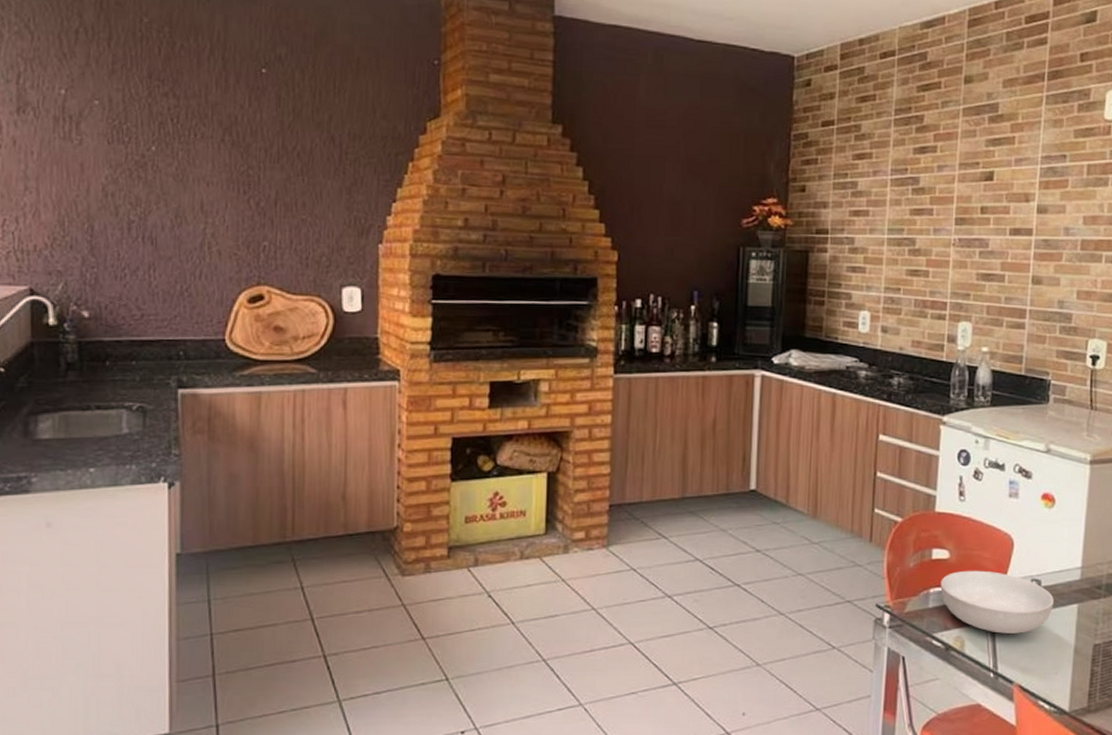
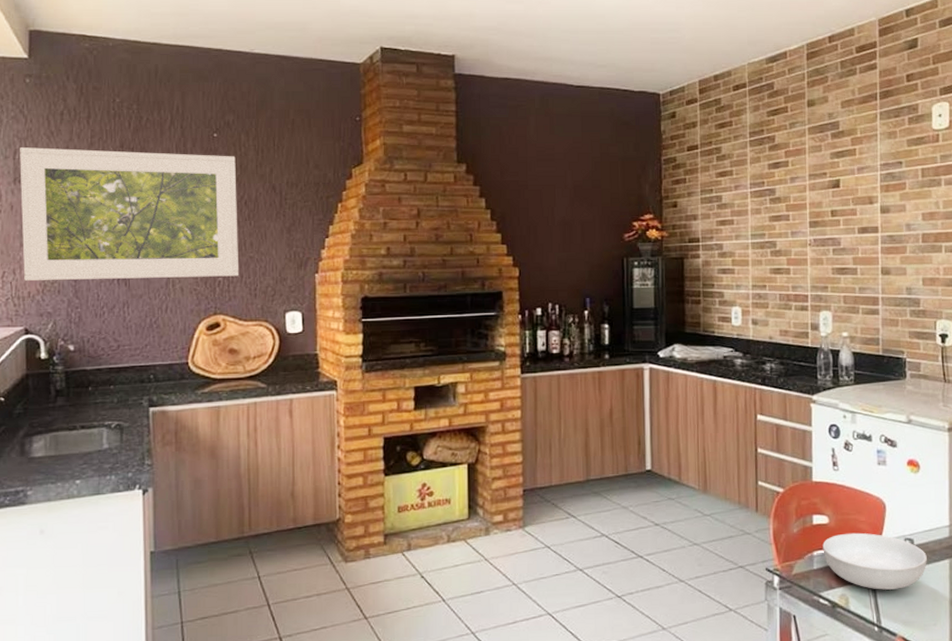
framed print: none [24,70,289,241] -> present [20,147,240,280]

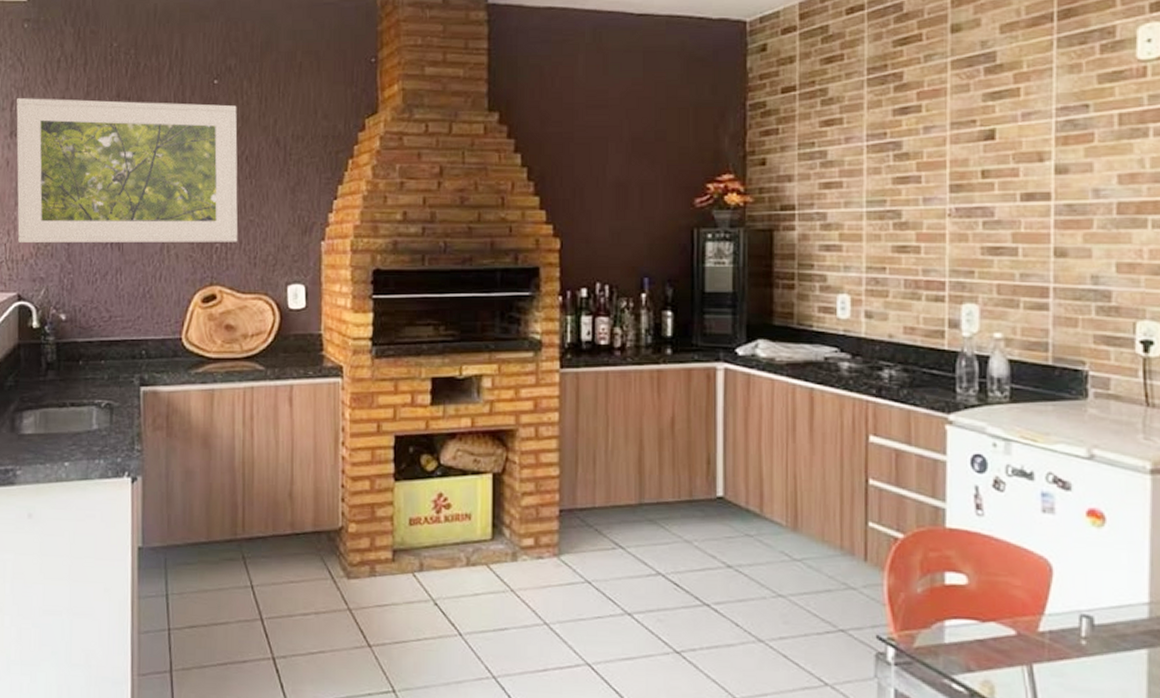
serving bowl: present [823,532,927,590] -> none [958,600,1113,682]

